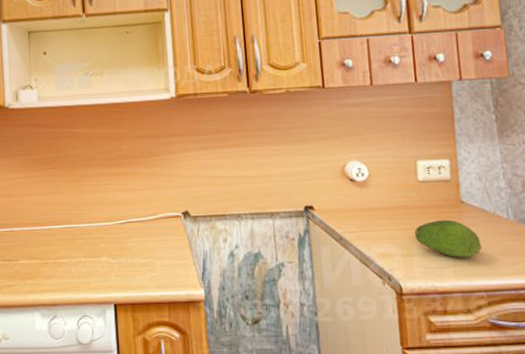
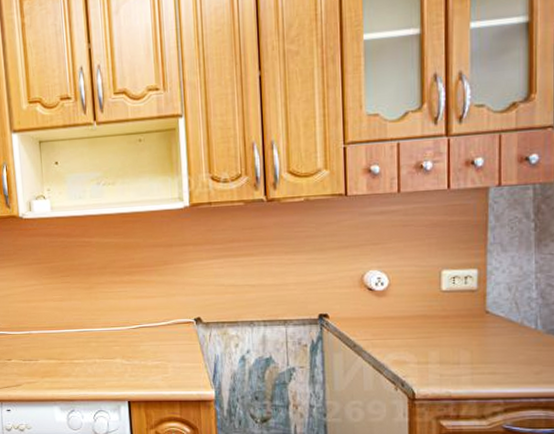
fruit: present [414,219,483,258] -> none [432,329,505,367]

